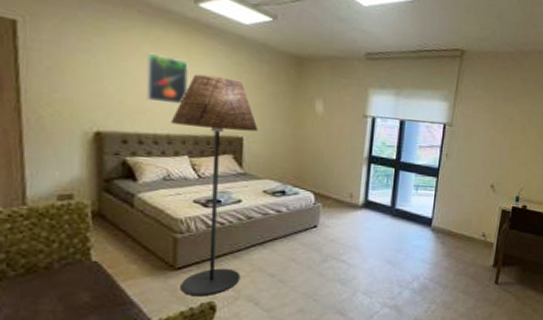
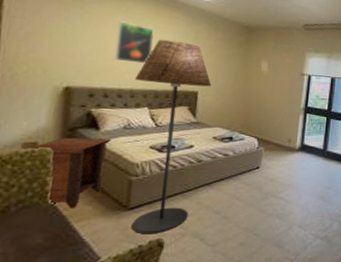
nightstand: none [58,189,152,267] -> present [22,137,112,208]

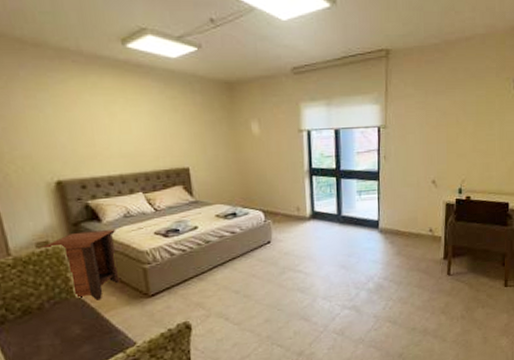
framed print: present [114,21,155,64] -> none [88,99,131,146]
floor lamp: present [131,39,212,235] -> none [121,113,209,319]

